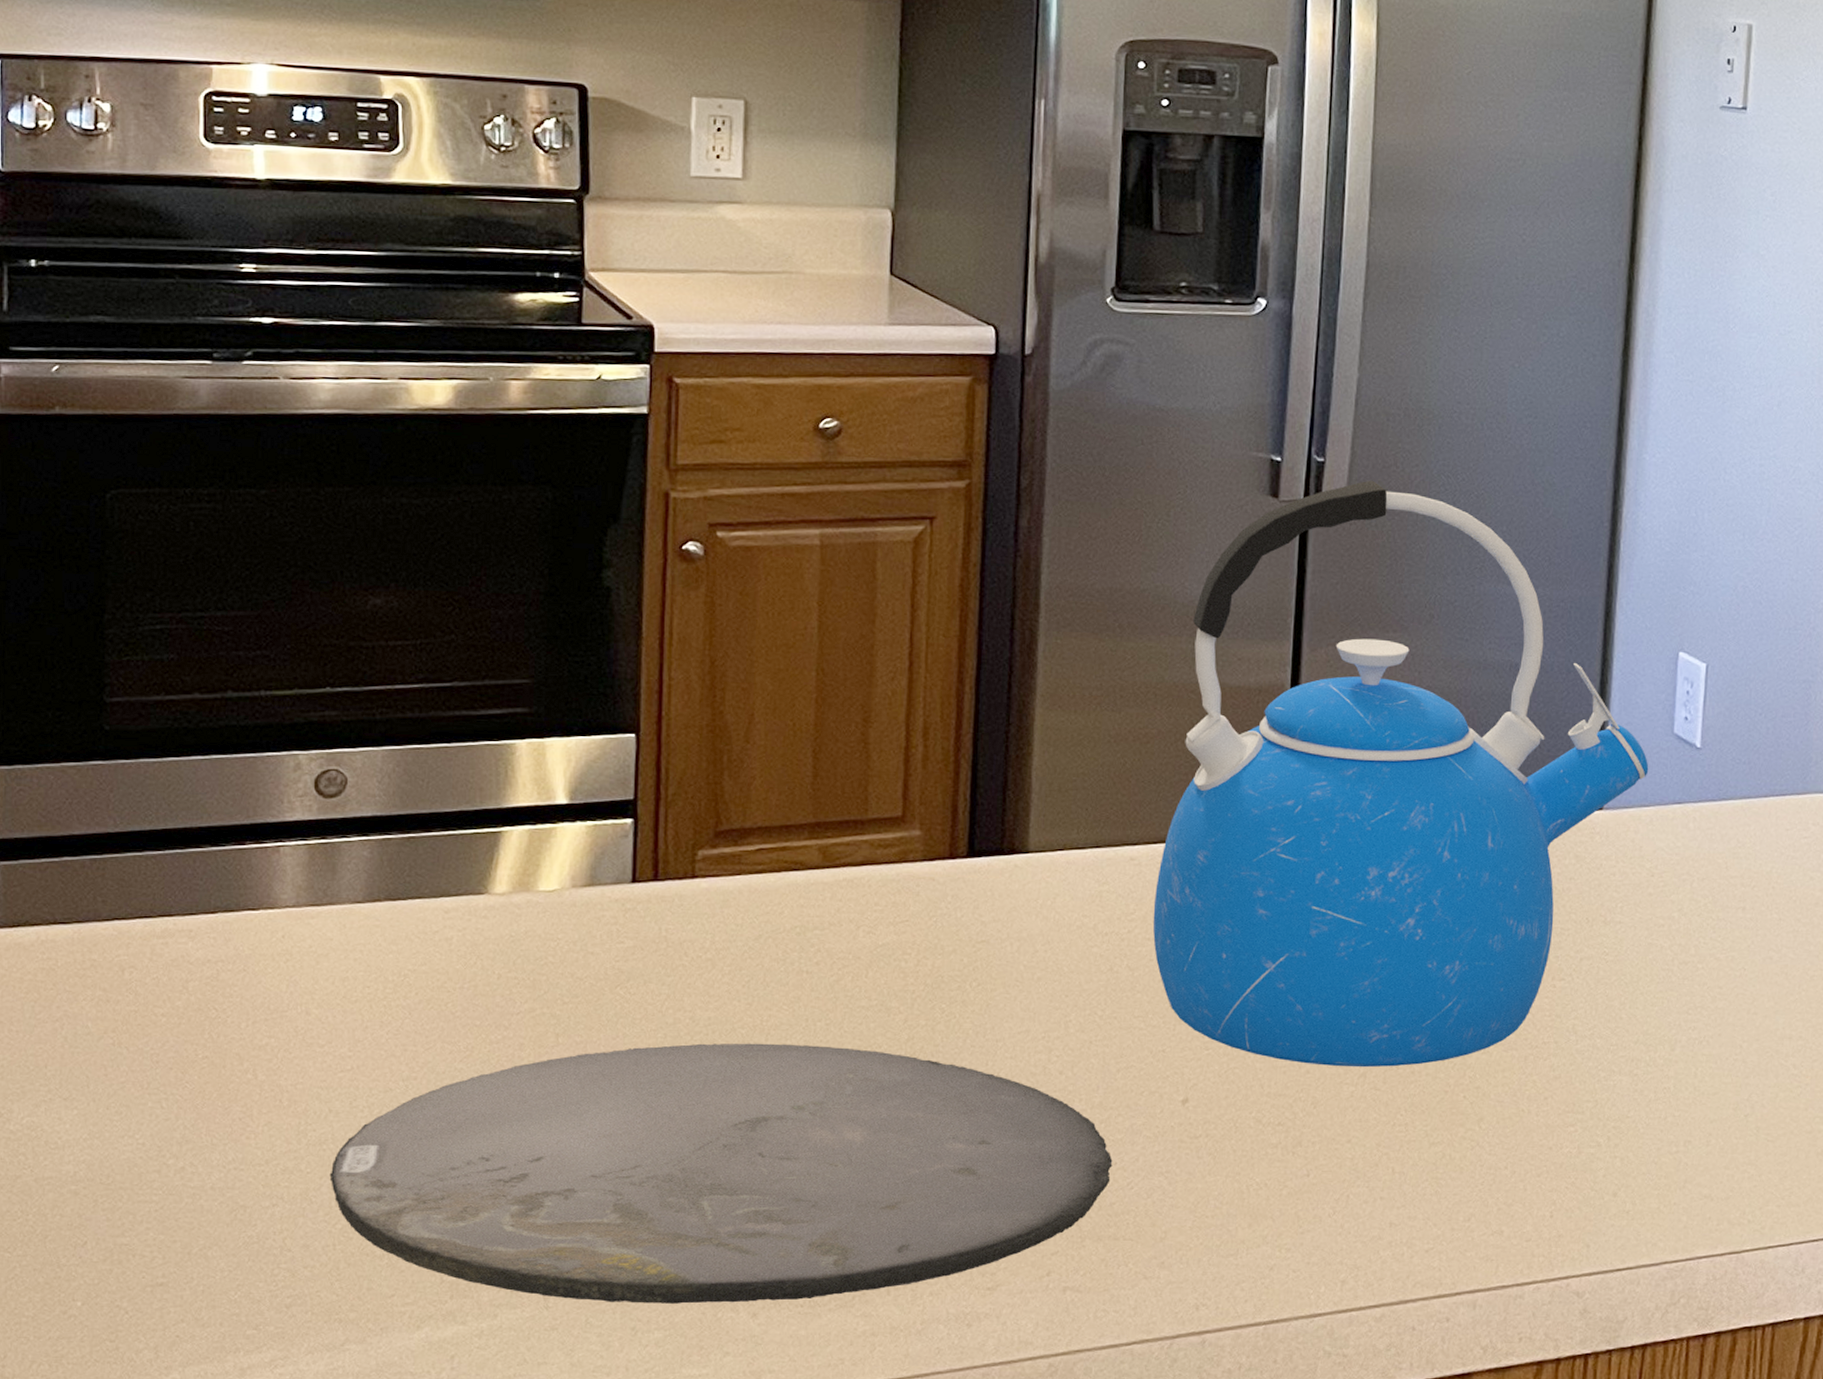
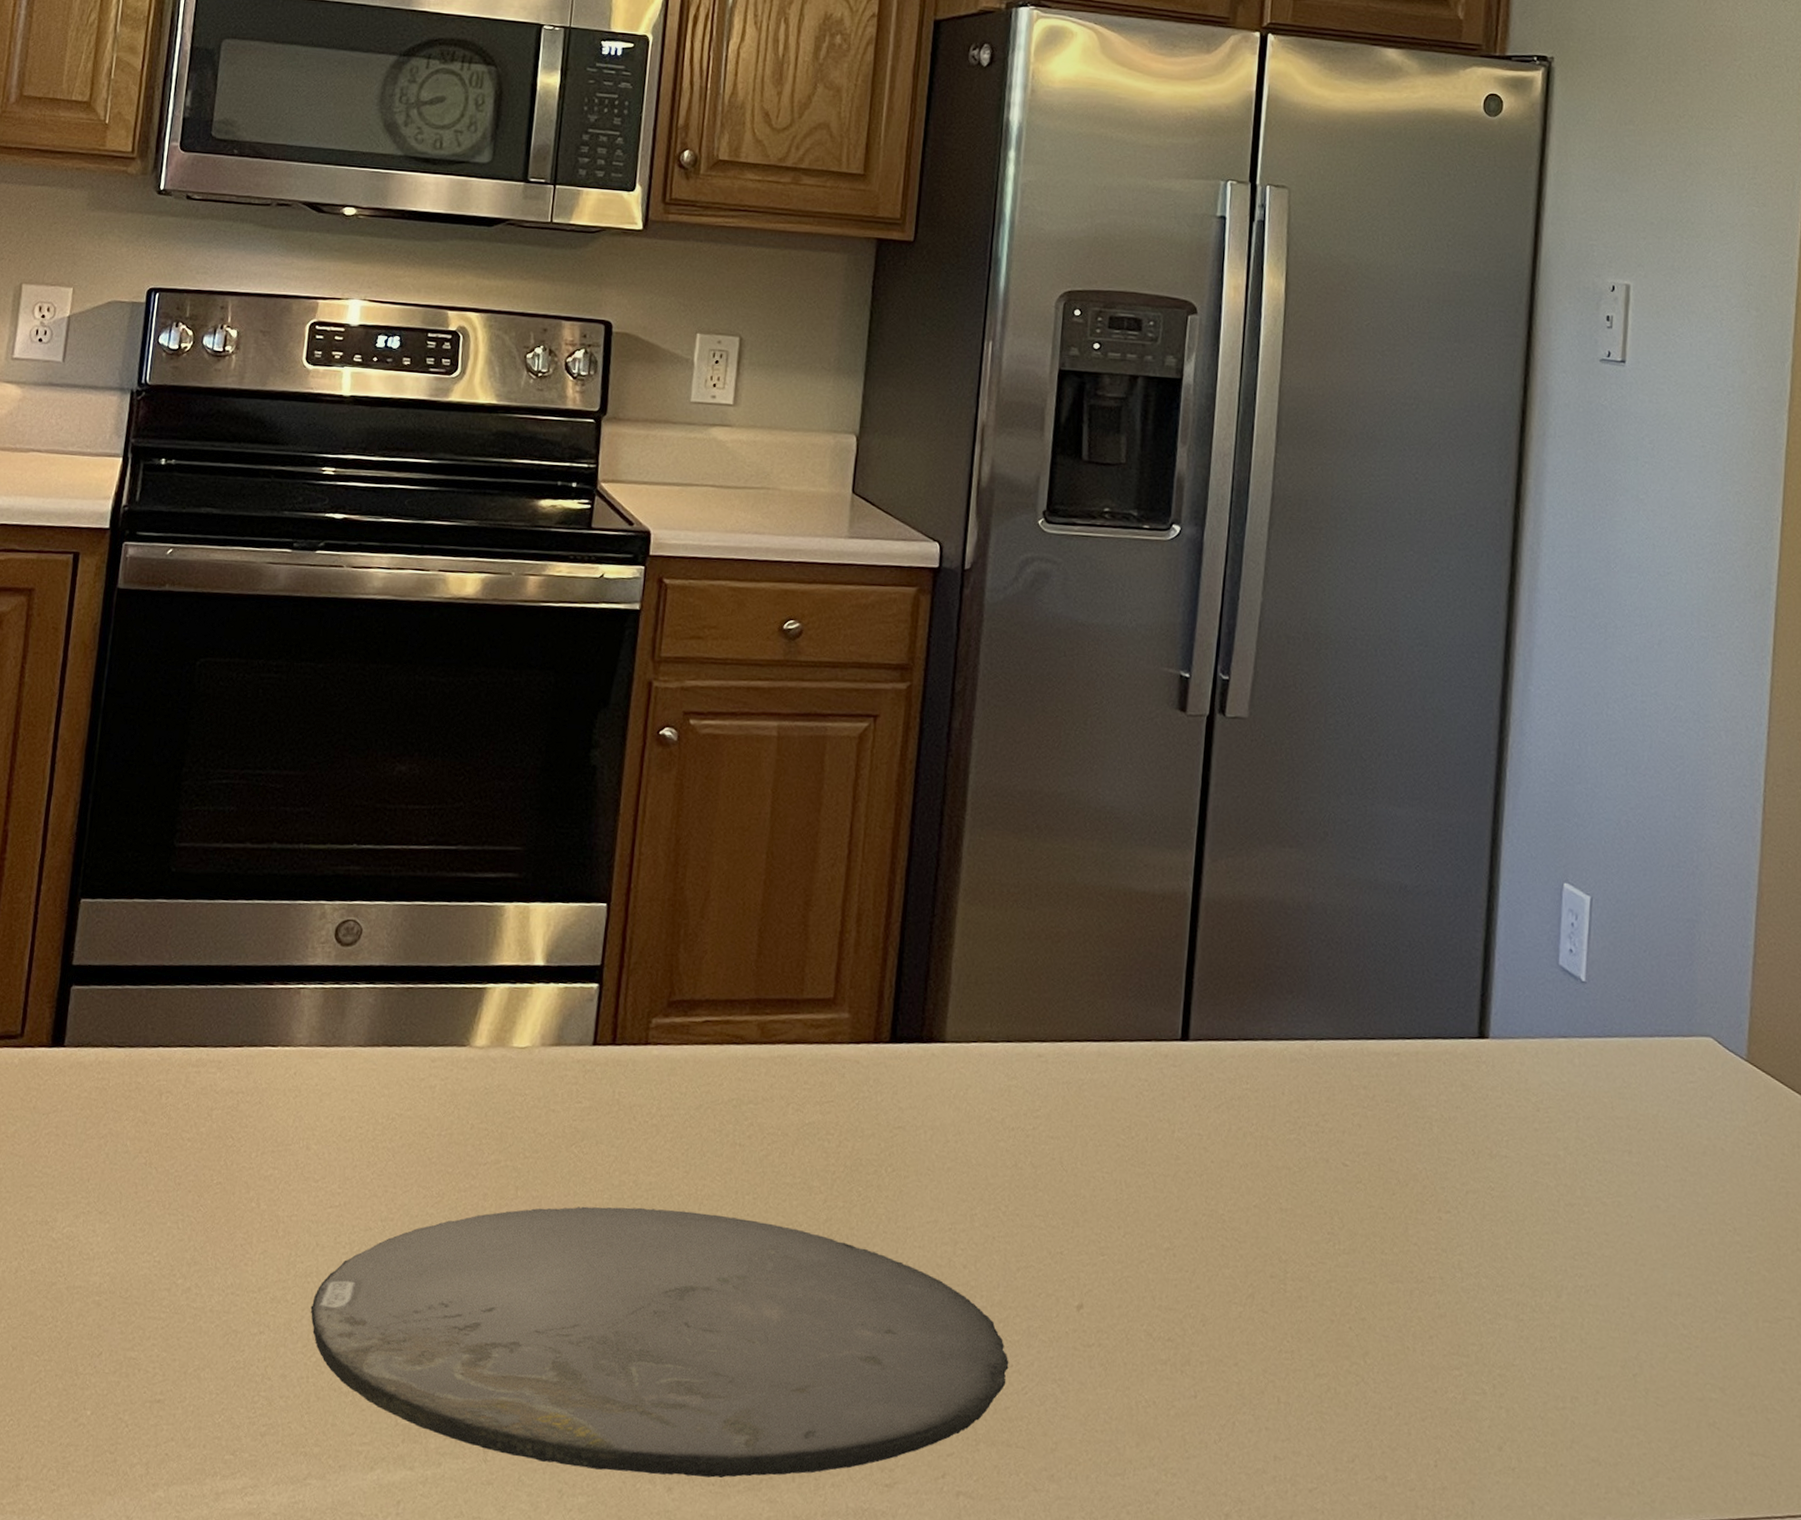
kettle: present [1153,480,1649,1068] -> none [1056,699,1535,1290]

